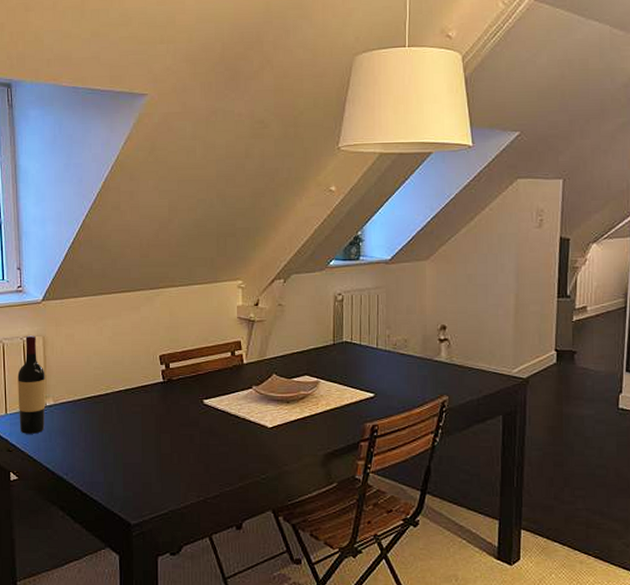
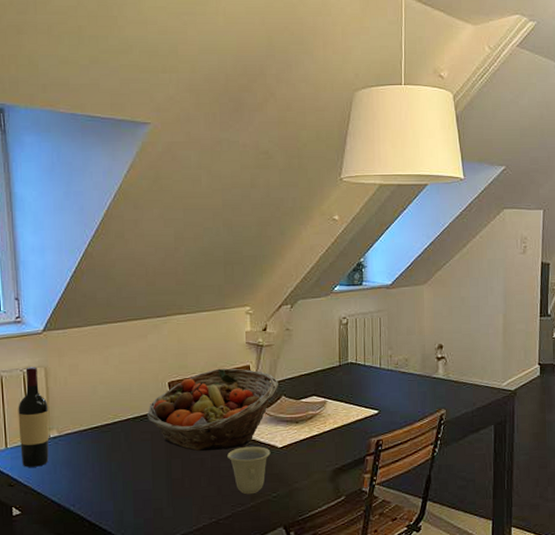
fruit basket: none [138,343,269,428] -> present [146,368,278,452]
cup: none [216,425,260,475] -> present [227,446,271,495]

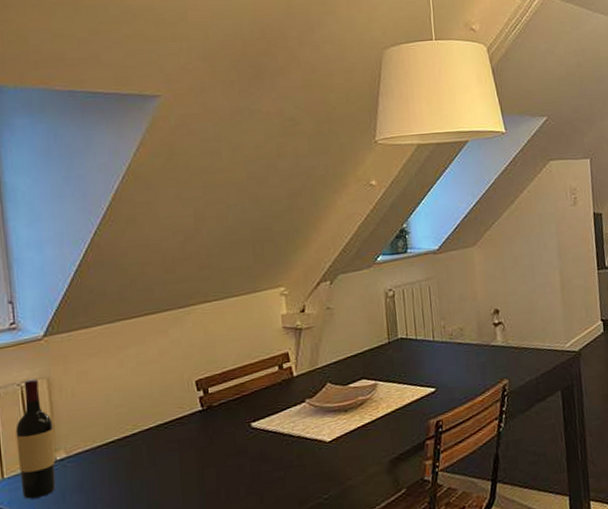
fruit basket: present [146,368,278,452] -> none [171,357,322,457]
cup: present [227,446,271,495] -> none [269,443,319,500]

